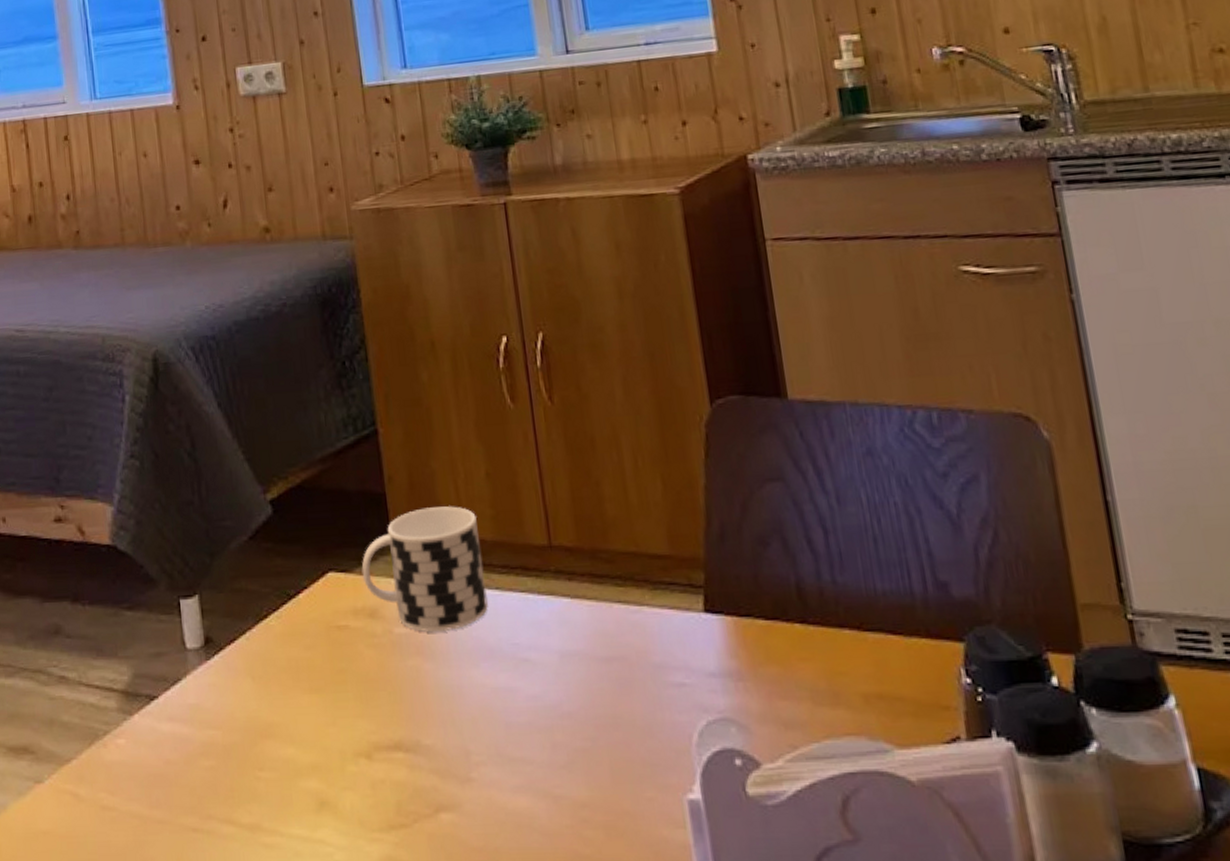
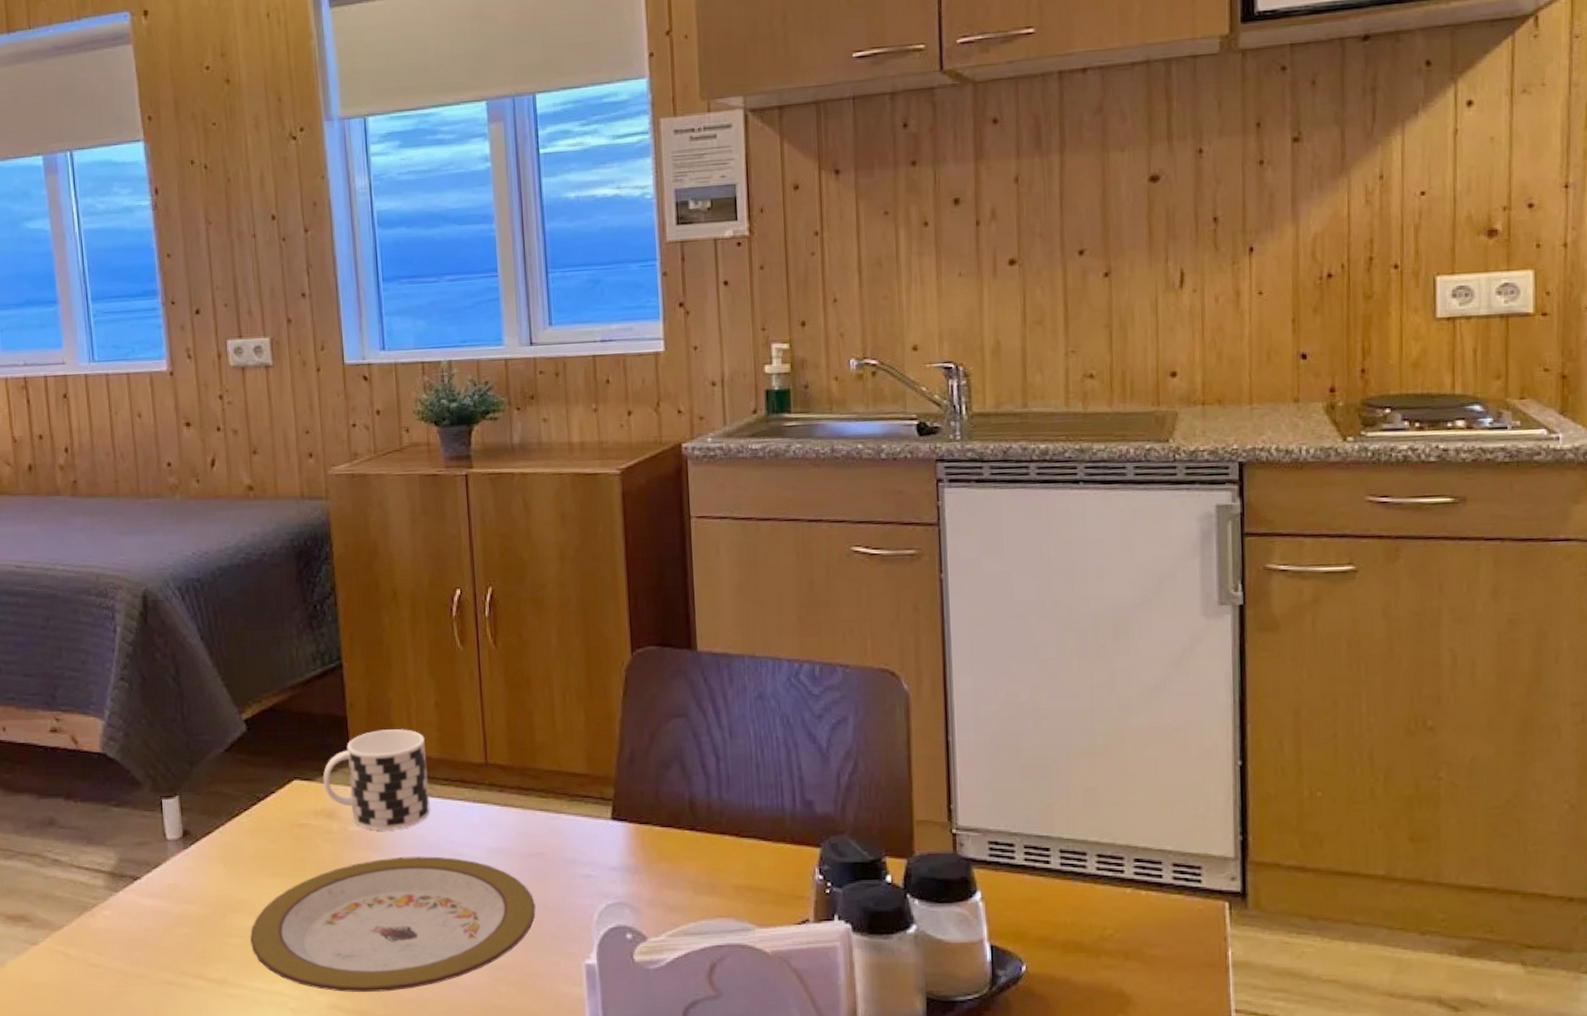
plate: none [285,662,623,841] -> present [250,855,536,993]

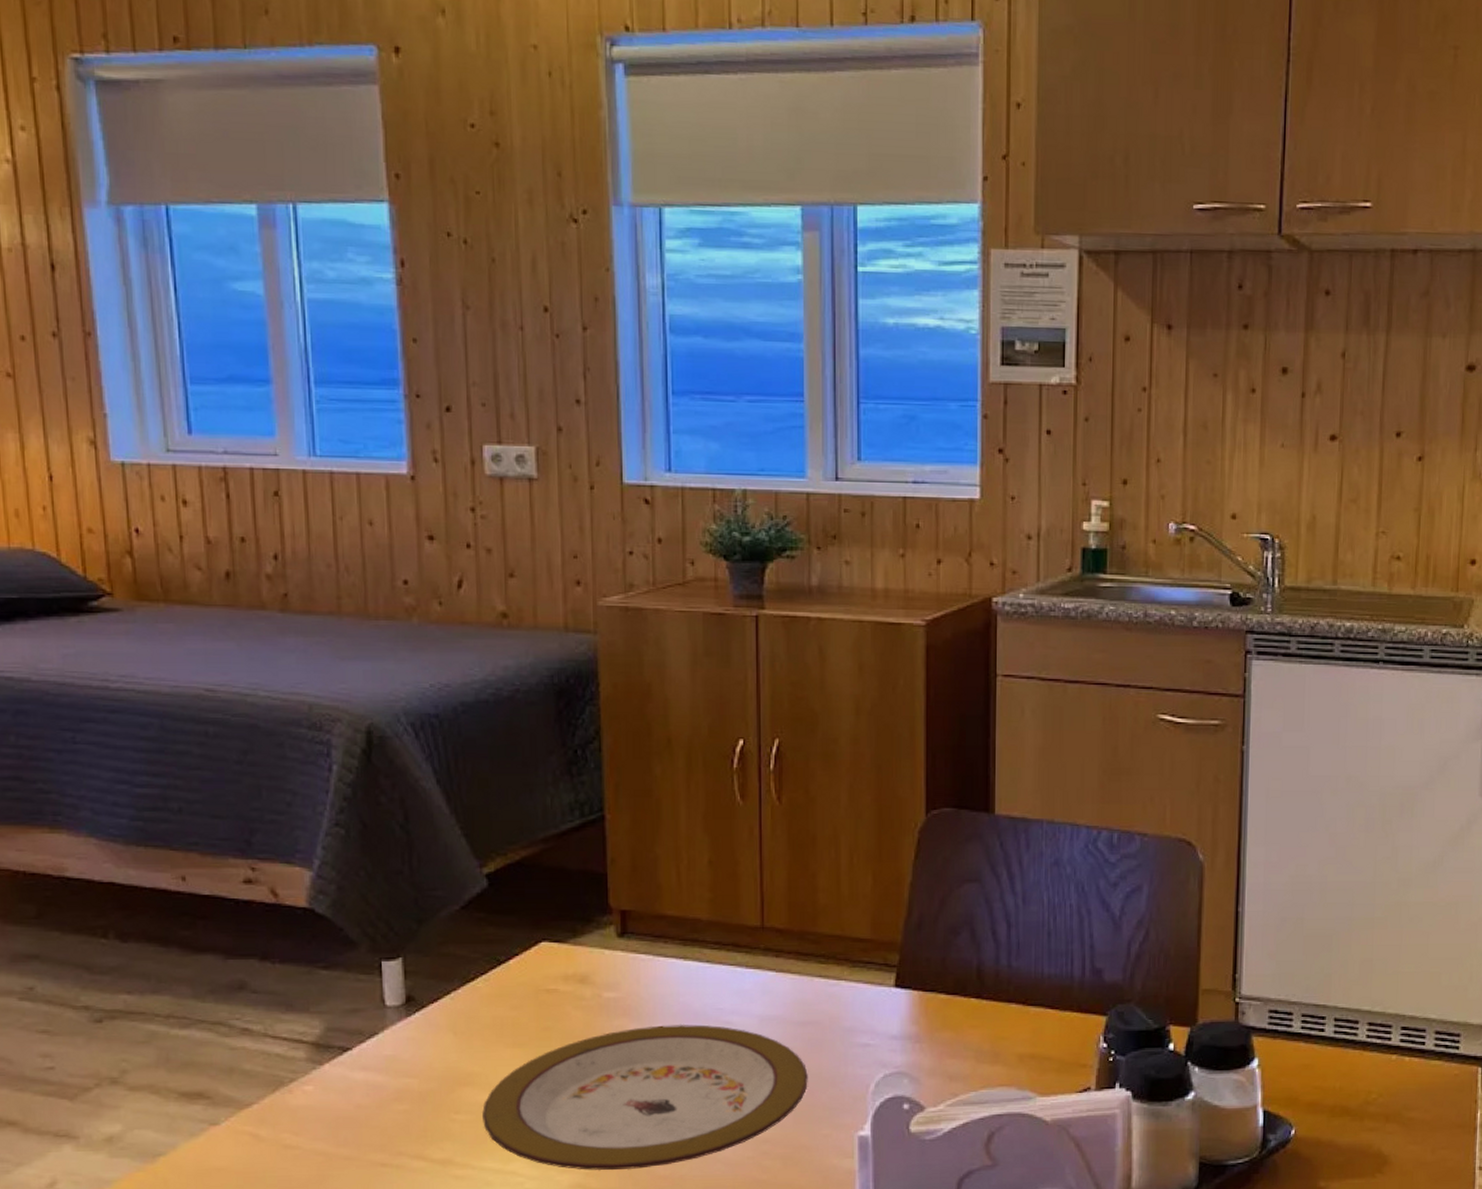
cup: present [323,729,430,830] -> none [576,888,697,997]

